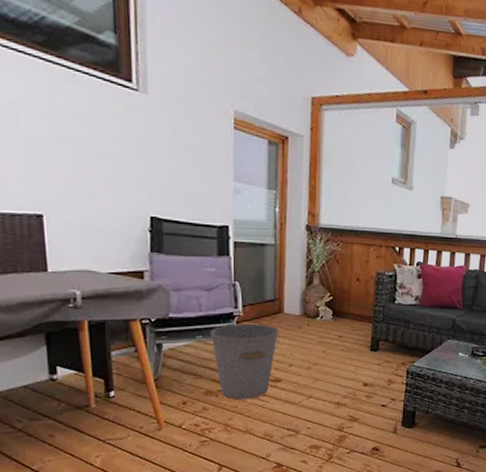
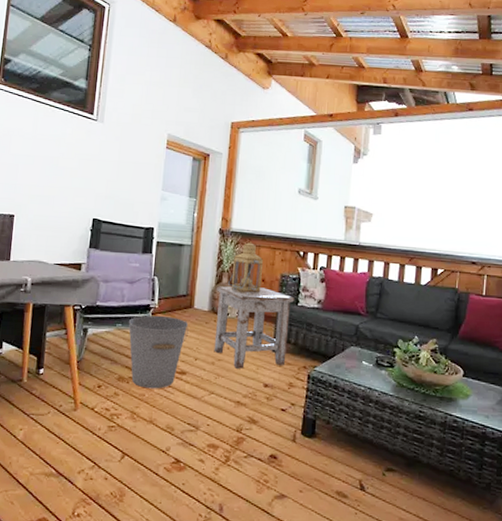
stool: none [306,287,391,371] -> present [214,286,294,369]
lantern: none [320,239,357,292] -> present [228,242,264,292]

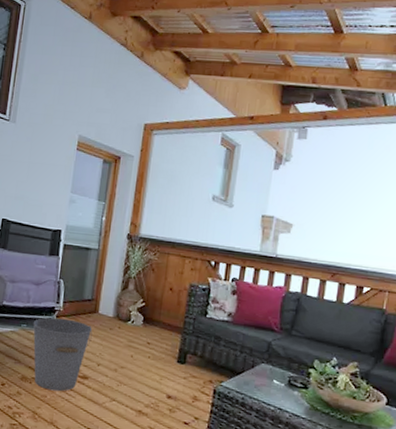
stool: present [214,286,294,369] -> none [117,292,203,378]
lantern: present [228,242,264,292] -> none [134,249,173,301]

